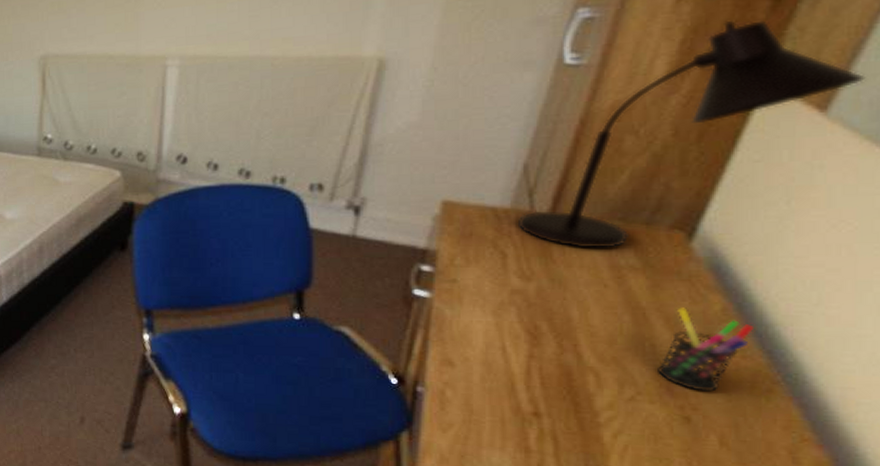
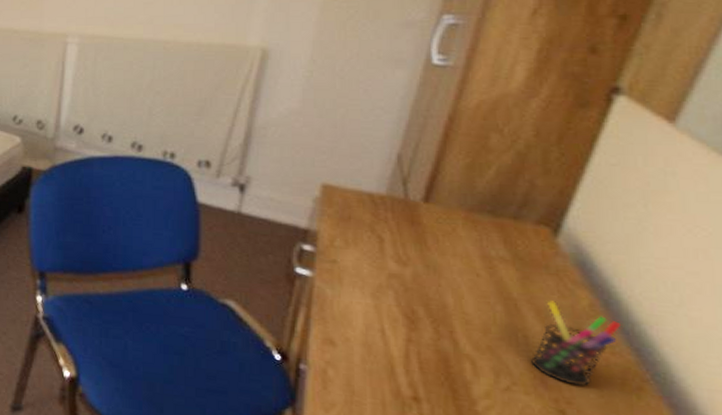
desk lamp: present [517,20,866,249] -> none [393,34,709,239]

